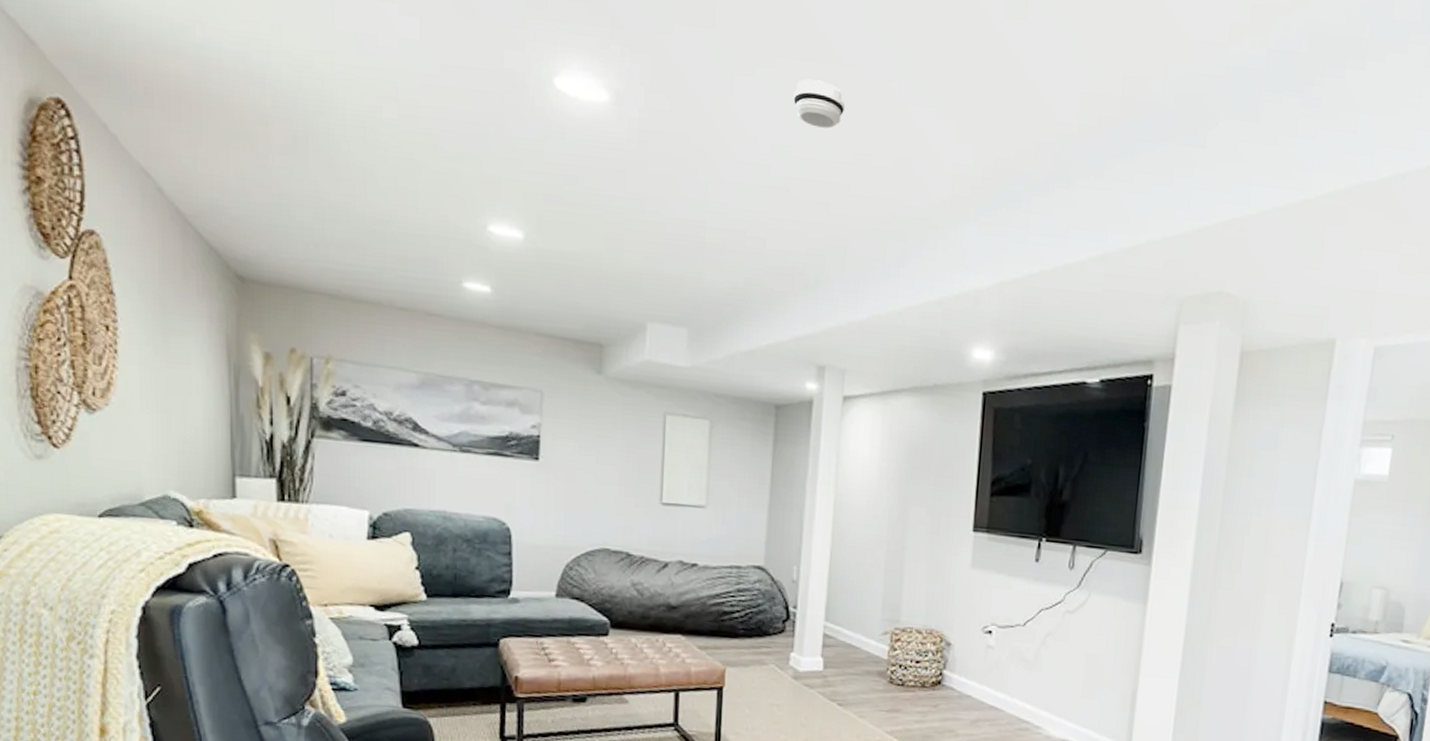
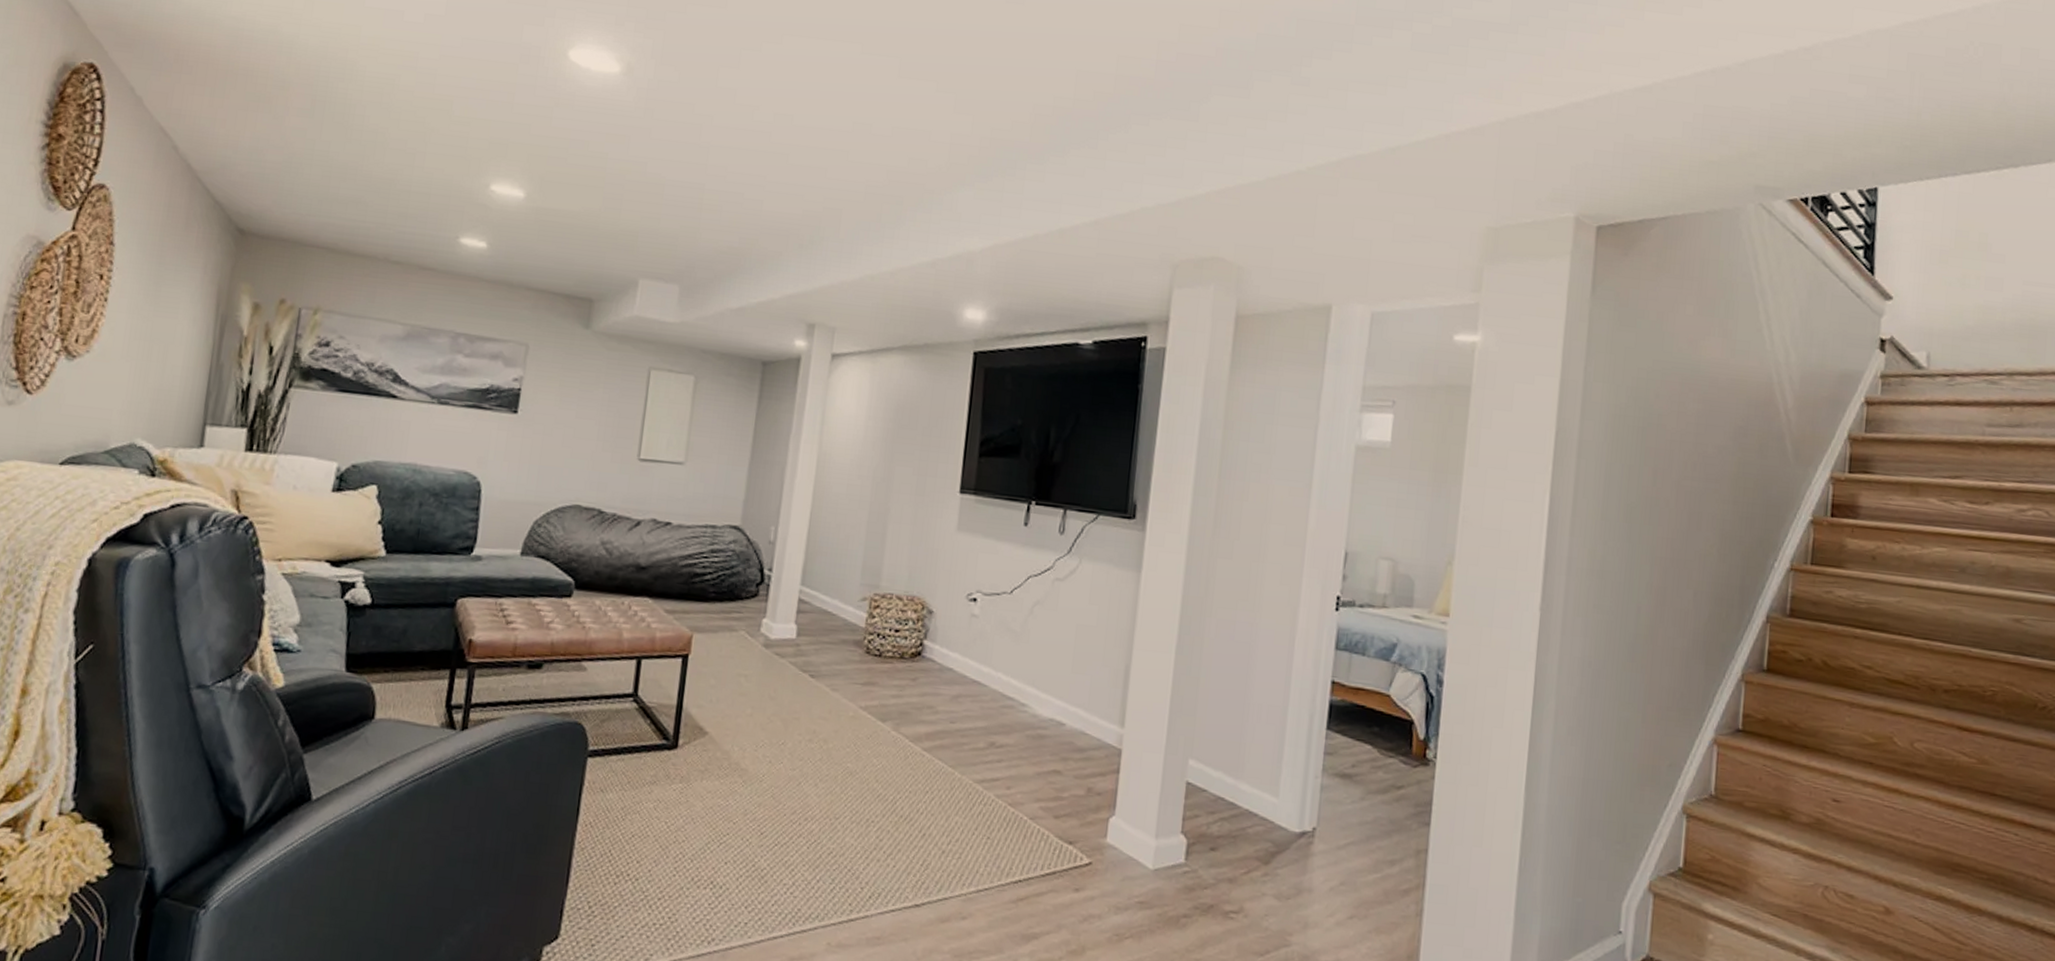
smoke detector: present [793,79,845,129] -> none [797,54,848,100]

